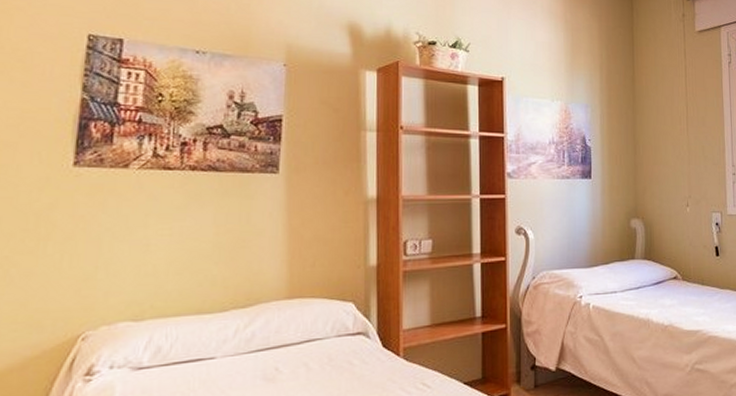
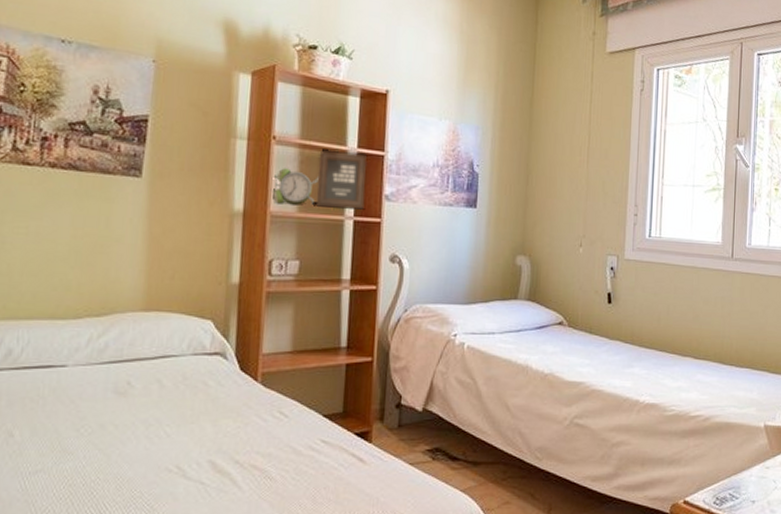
alarm clock: none [401,155,445,189] -> present [270,168,319,205]
picture frame: none [444,136,489,188] -> present [317,150,367,210]

